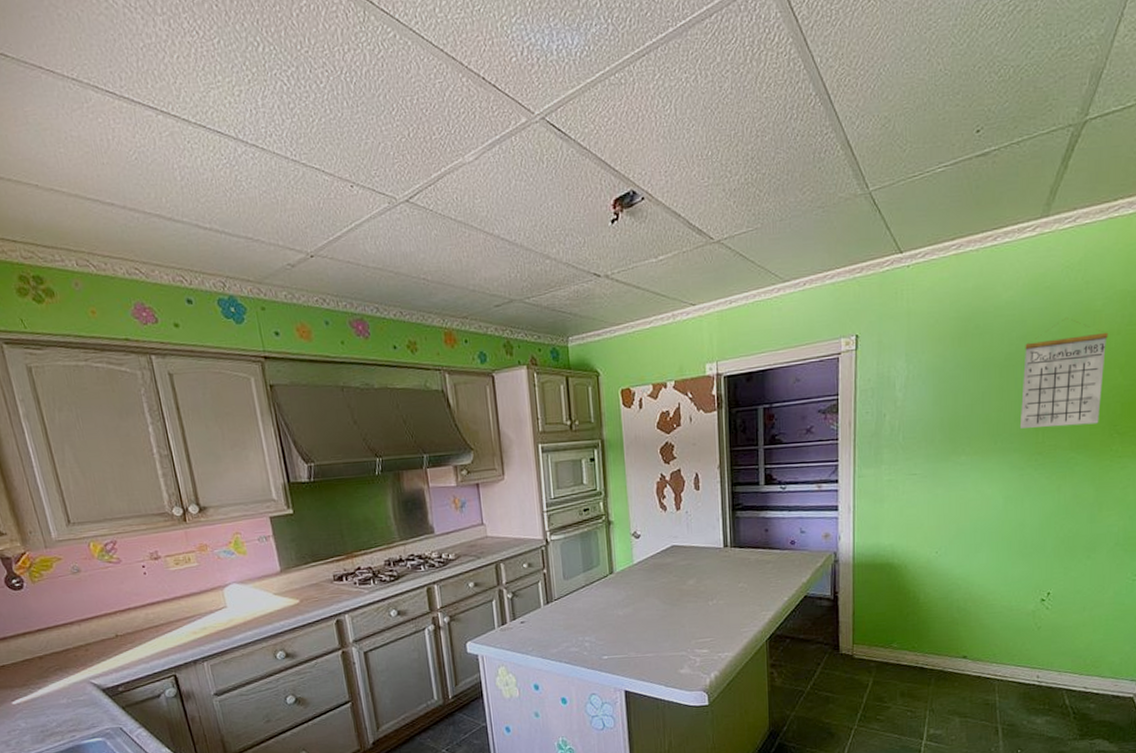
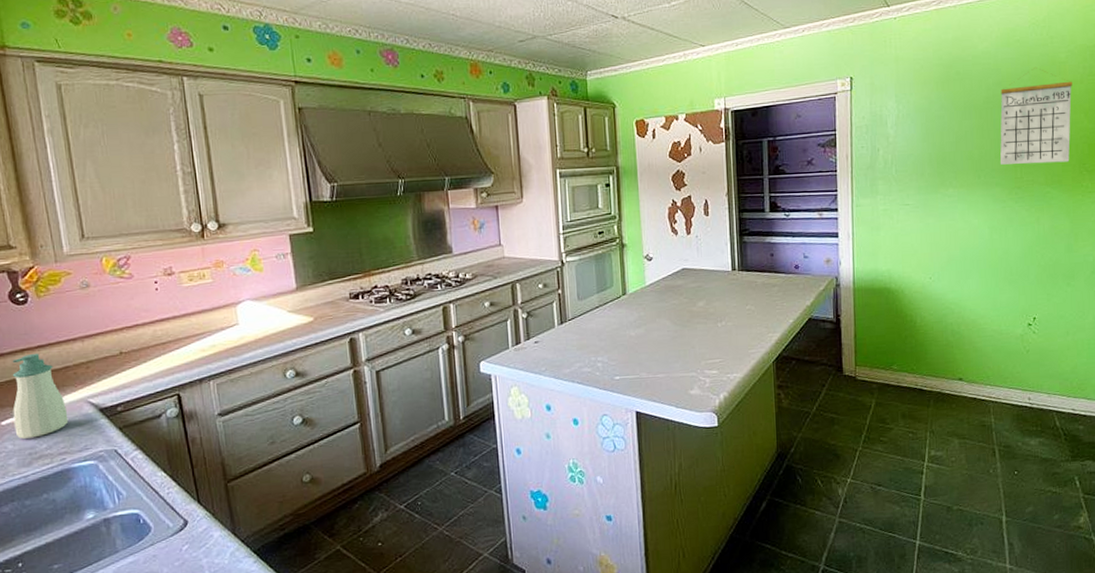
soap bottle: none [15,636,74,717] -> present [12,353,69,439]

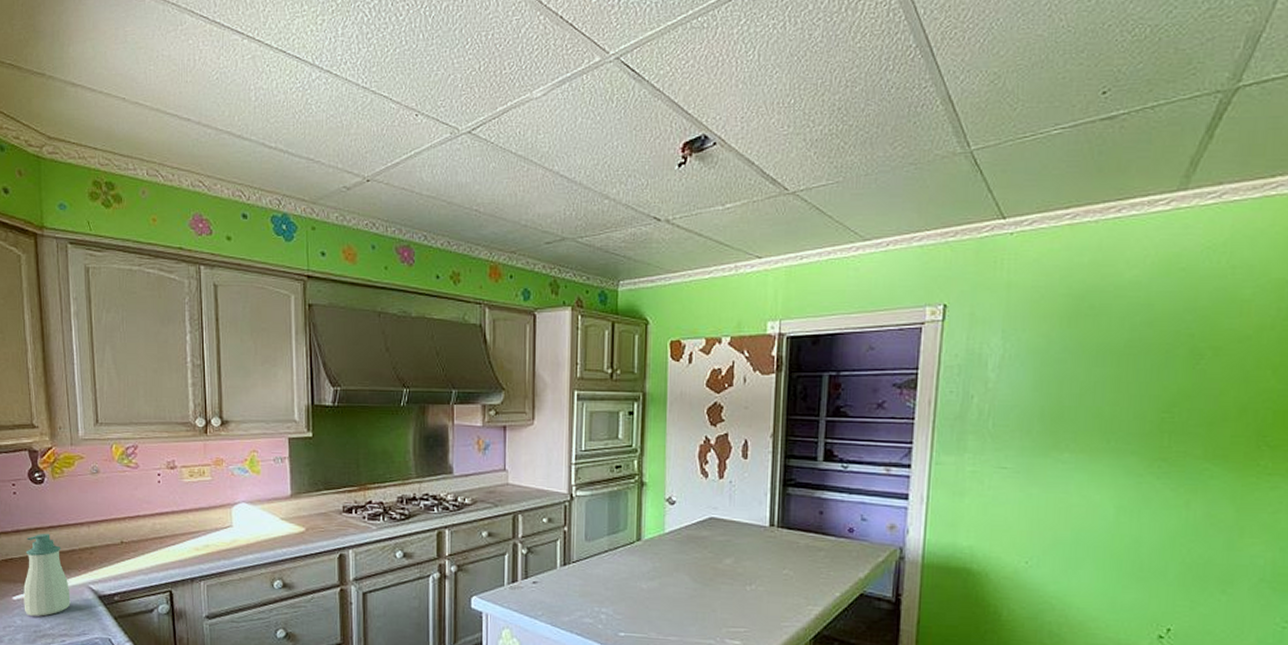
calendar: present [1000,68,1072,165] -> none [1139,306,1259,432]

